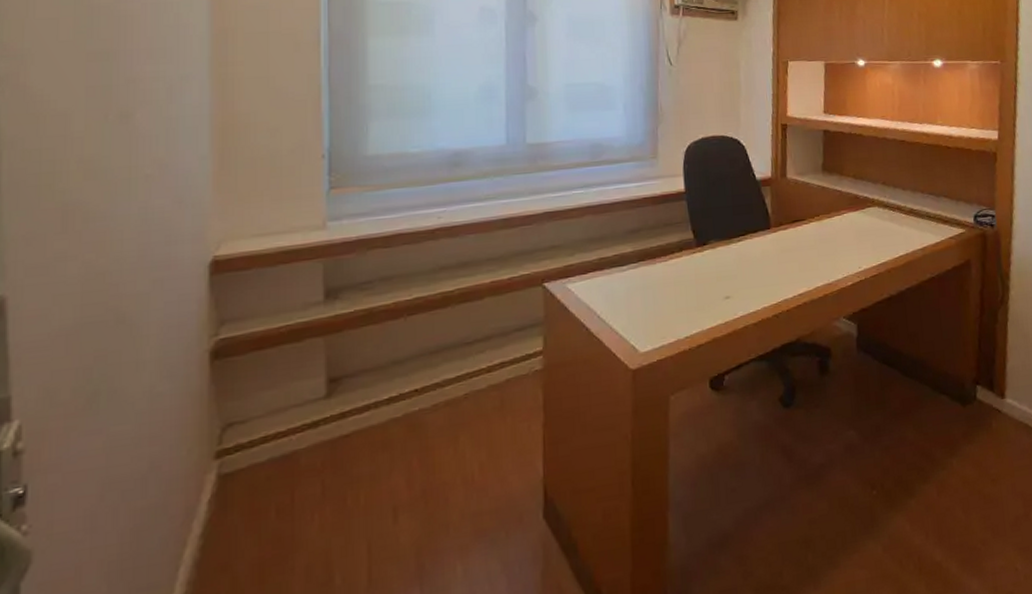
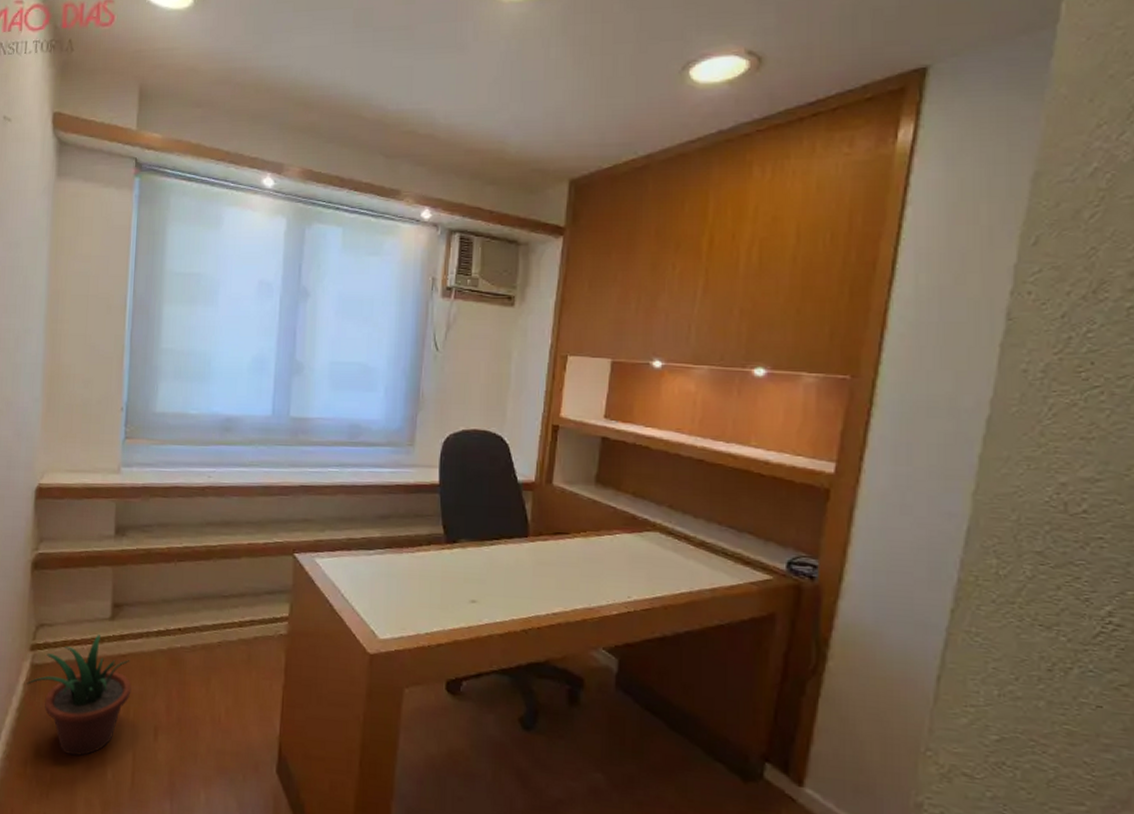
potted plant: none [212,419,360,572] -> present [26,635,132,756]

